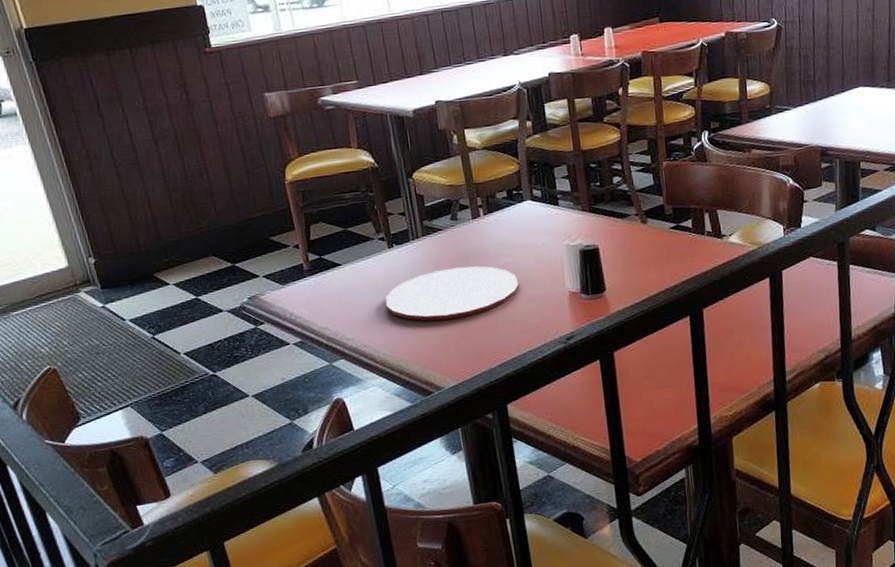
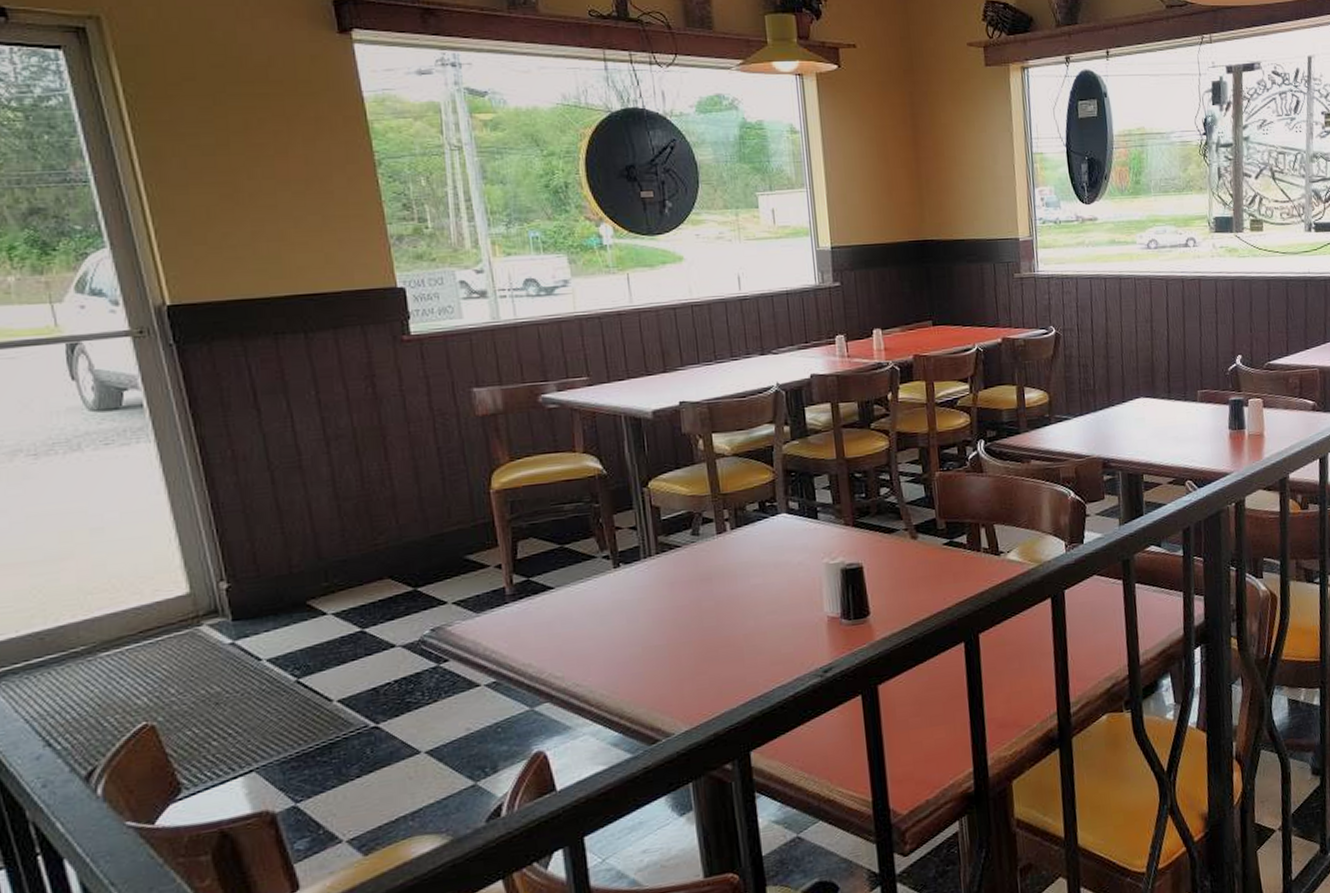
plate: present [385,266,520,322] -> none [607,588,770,655]

